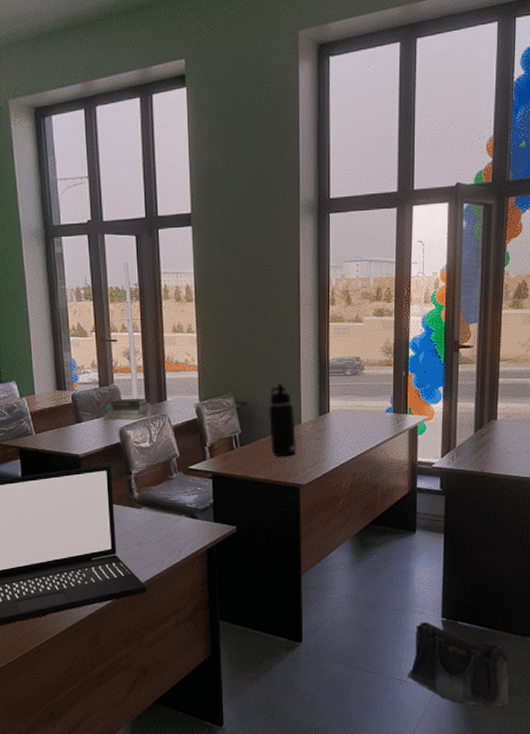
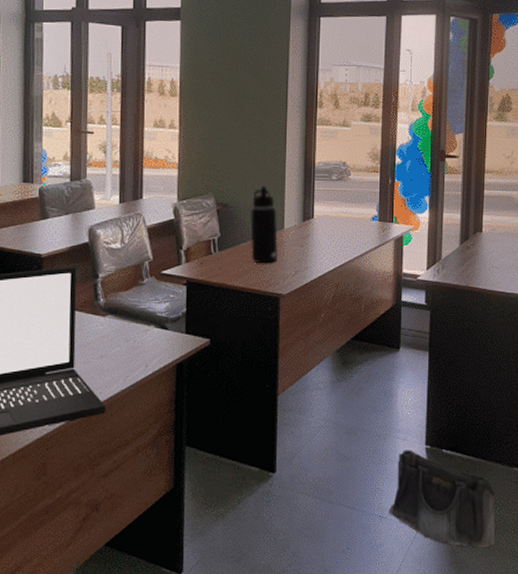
books: present [104,397,152,420] -> none [73,194,126,218]

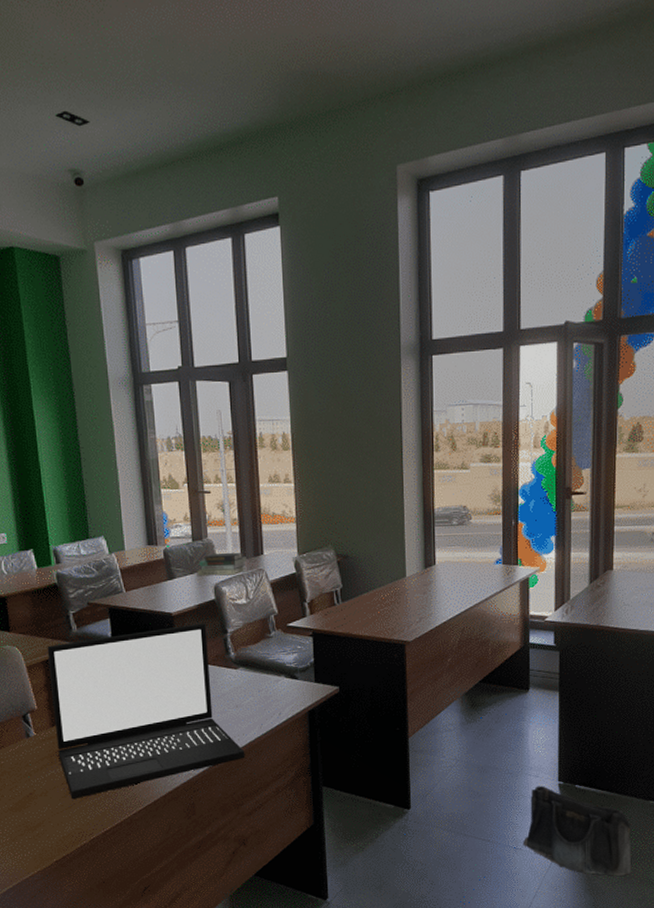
books: none [73,194,126,218] -> present [198,552,248,576]
water bottle: present [250,186,279,264] -> none [371,535,402,612]

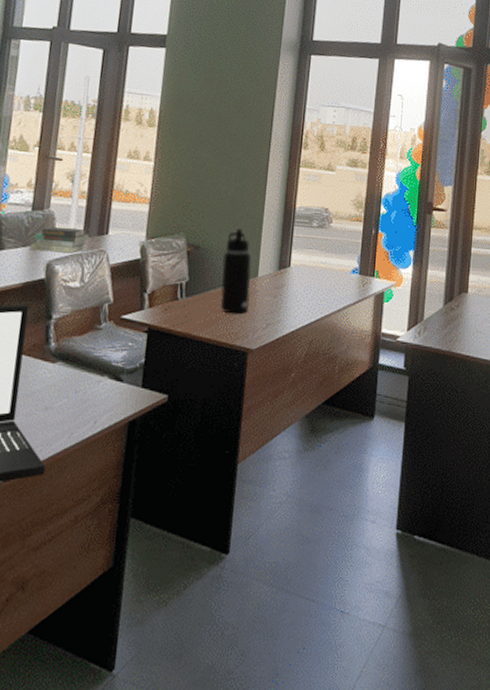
water bottle: none [371,535,402,612] -> present [220,229,252,315]
saddlebag: present [522,785,631,876] -> none [351,534,470,654]

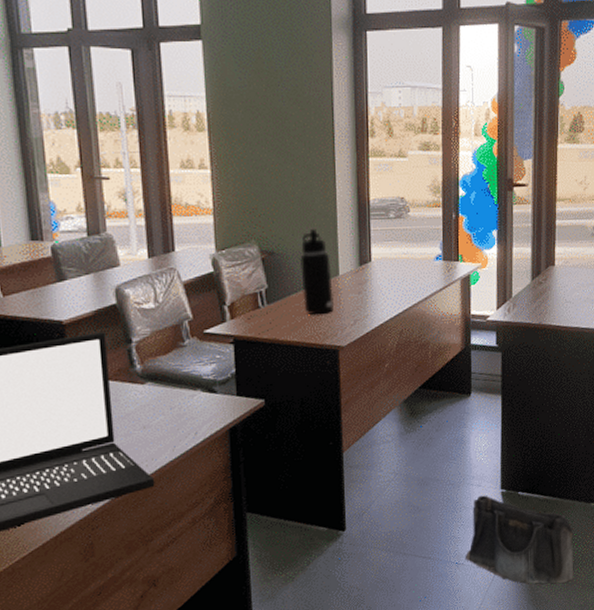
books: present [31,226,90,253] -> none [95,248,156,276]
saddlebag: none [351,534,470,654] -> present [465,495,573,584]

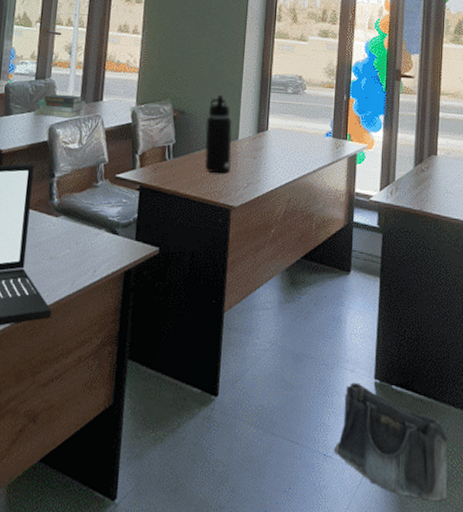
books: none [95,248,156,276] -> present [35,93,87,118]

